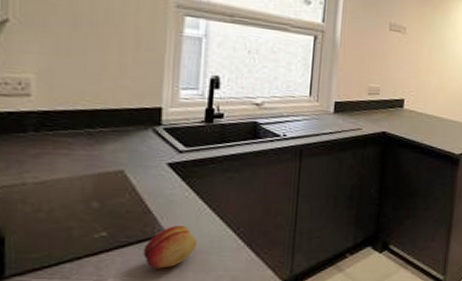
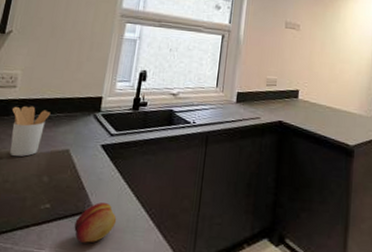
utensil holder: none [30,119,90,182] -> present [10,106,51,157]

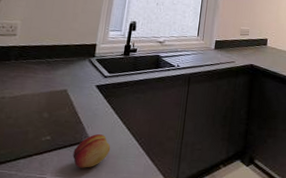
utensil holder: present [10,106,51,157] -> none [12,52,49,97]

